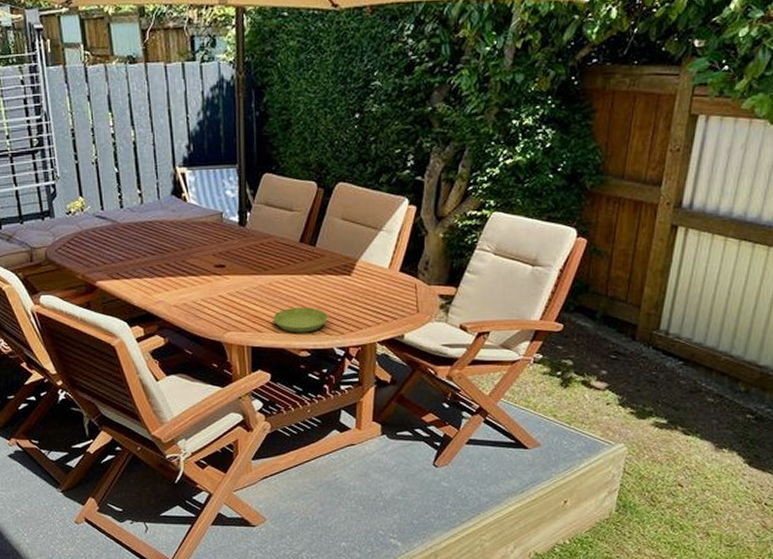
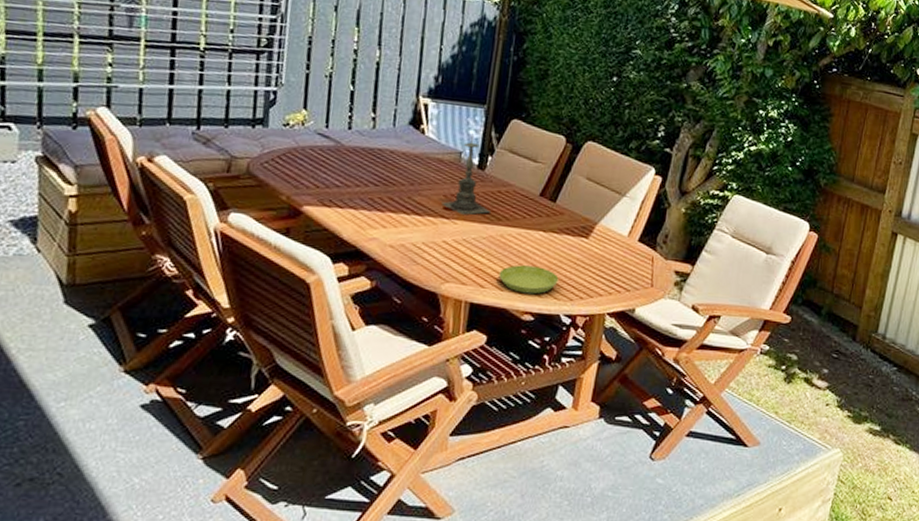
candle holder: none [212,193,257,270] -> present [441,133,490,215]

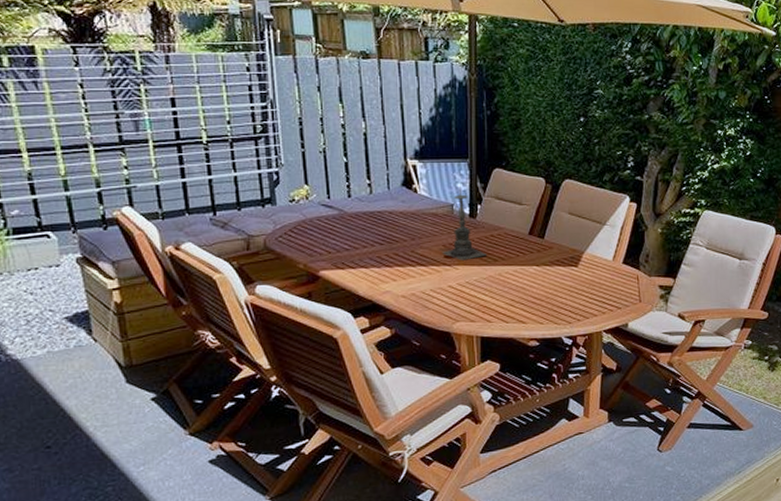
saucer: present [499,265,559,295] -> none [502,297,556,323]

